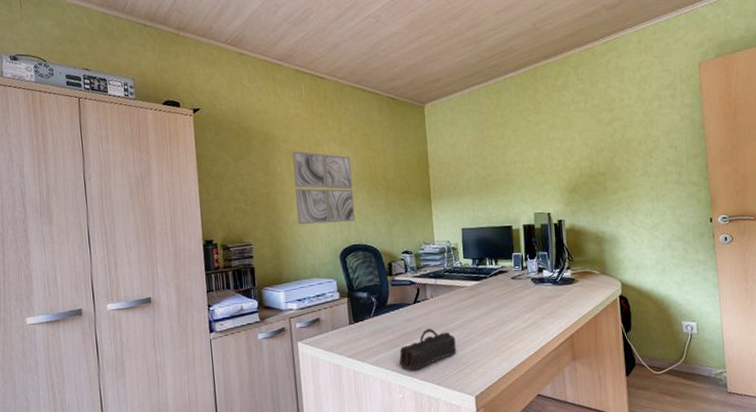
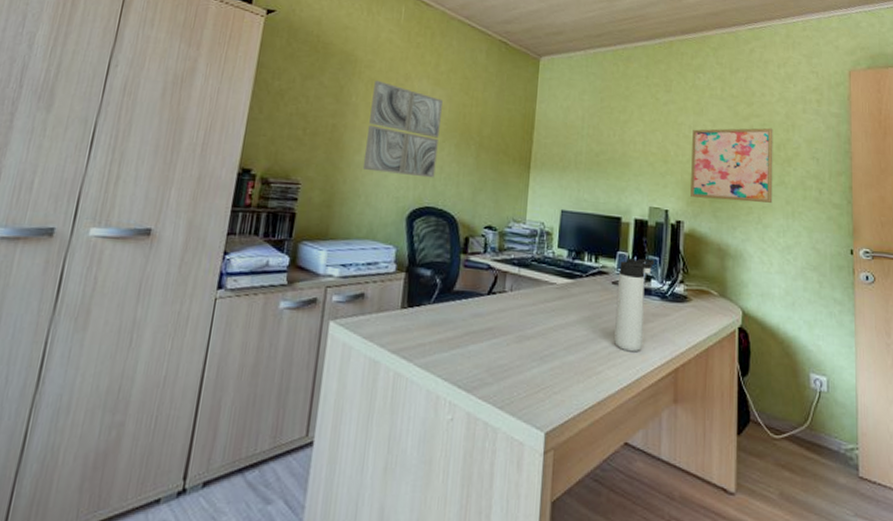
pencil case: present [399,329,456,371] -> none [455,331,532,385]
thermos bottle: none [515,254,545,328] -> present [614,258,655,352]
wall art: none [563,127,639,199] -> present [690,127,773,203]

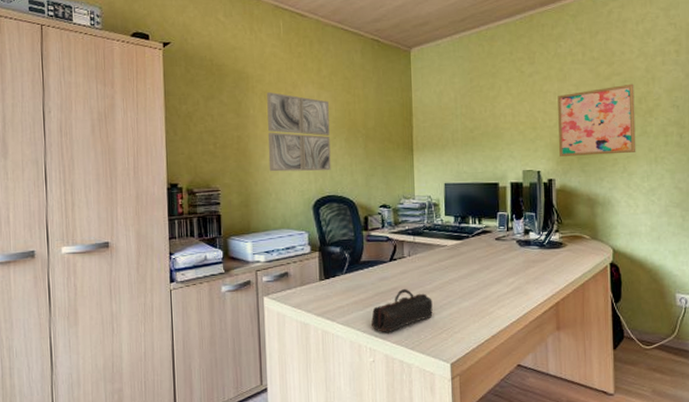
pencil case: none [455,331,532,385] -> present [371,289,433,334]
thermos bottle: present [614,258,655,352] -> none [500,215,532,294]

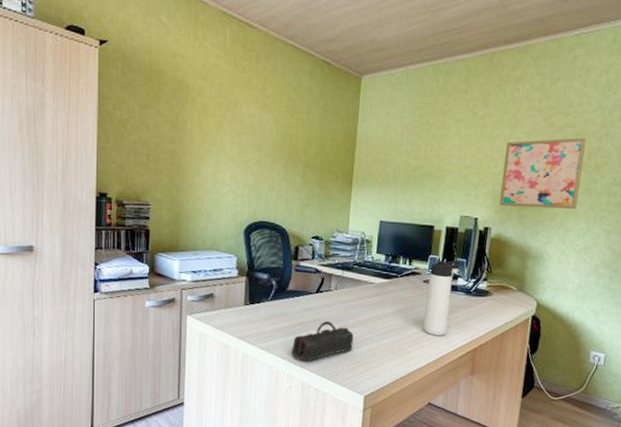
wall art: present [267,92,331,172] -> none [202,107,270,196]
thermos bottle: none [500,215,532,294] -> present [423,260,462,336]

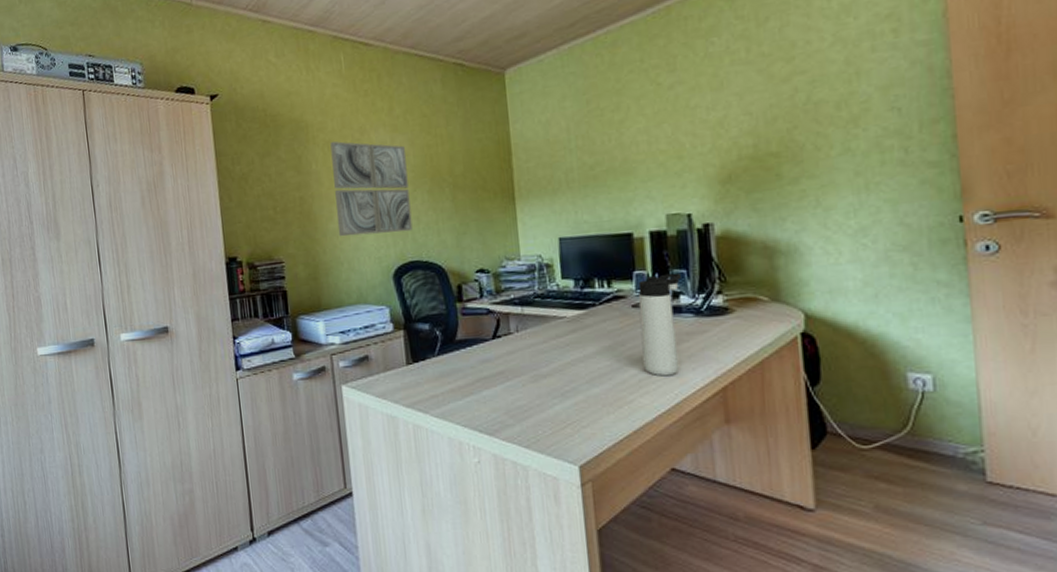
wall art: none [202,107,270,196] -> present [330,141,413,237]
pencil case: present [291,321,354,362] -> none [473,373,552,428]
wall art: present [499,137,586,209] -> none [712,83,835,193]

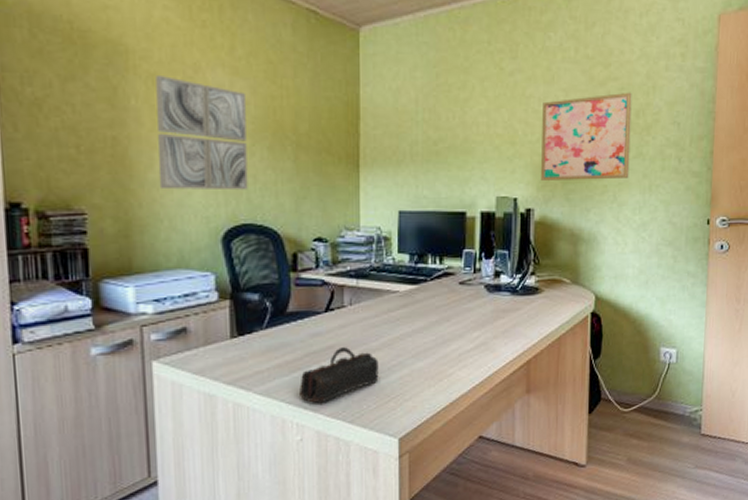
pencil case: none [473,373,552,428] -> present [300,347,379,404]
thermos bottle: present [638,272,682,376] -> none [464,253,504,351]
wall art: none [712,83,835,193] -> present [541,92,632,180]

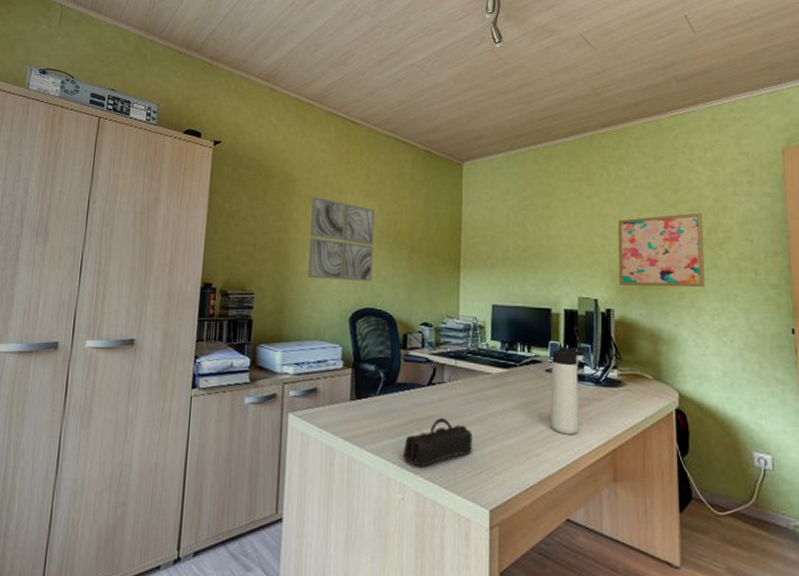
thermos bottle: none [464,253,504,351] -> present [551,346,587,435]

